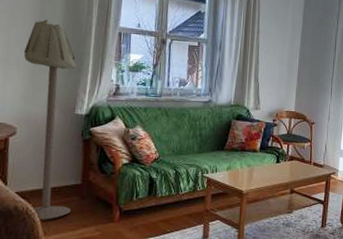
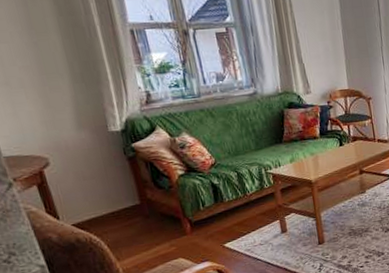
floor lamp: present [23,19,77,220] -> none [23,27,138,247]

